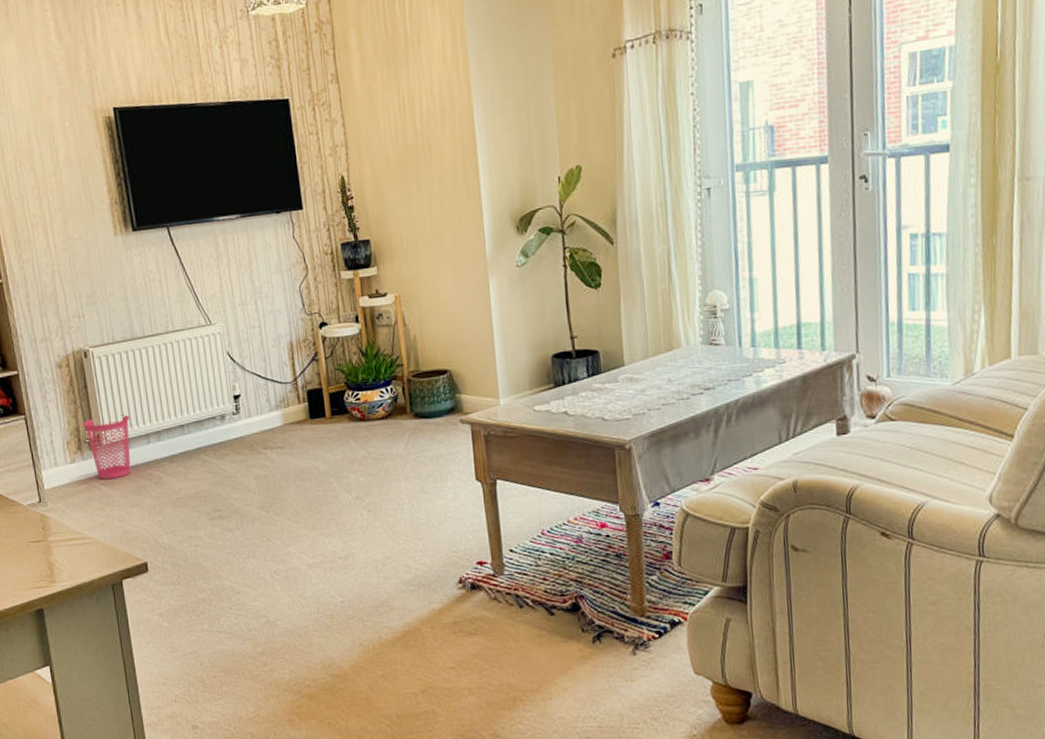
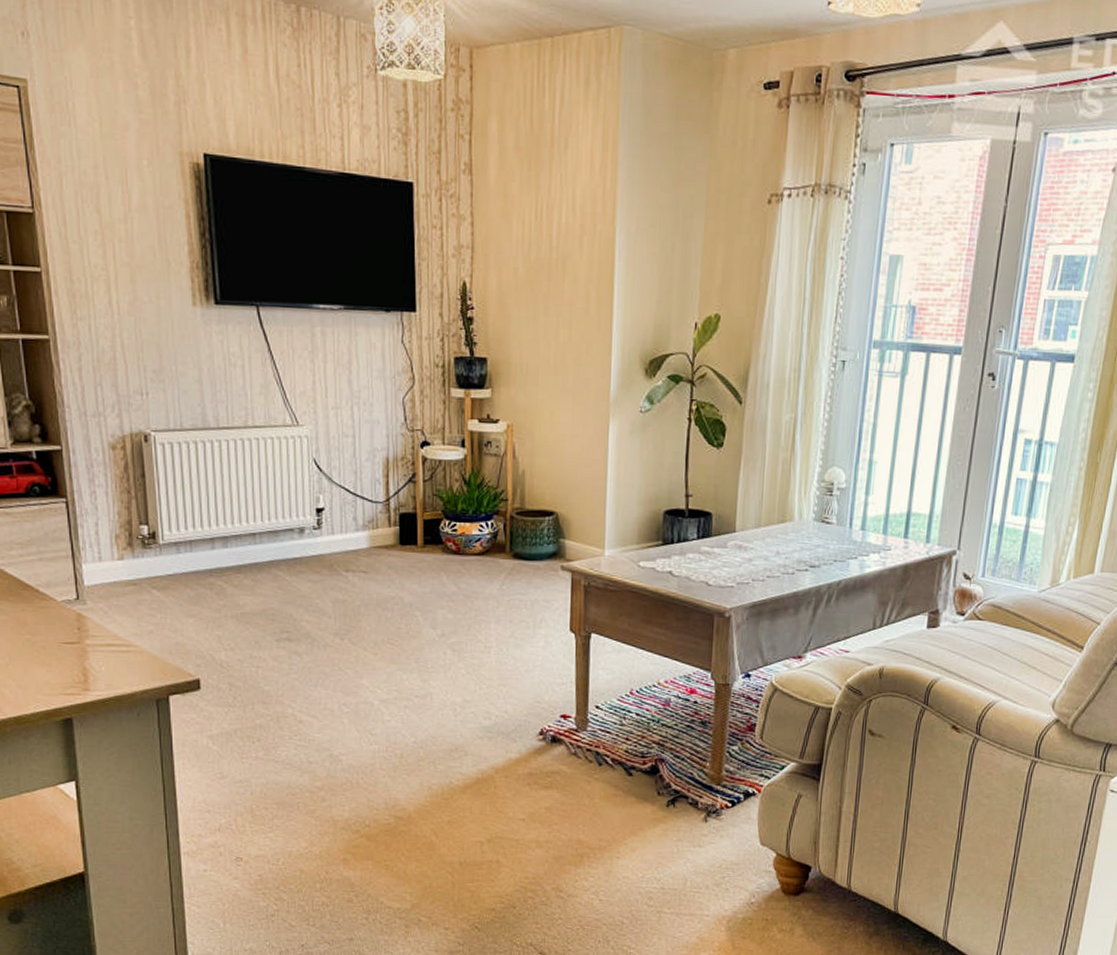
waste basket: present [83,414,131,480] -> none [136,512,193,584]

